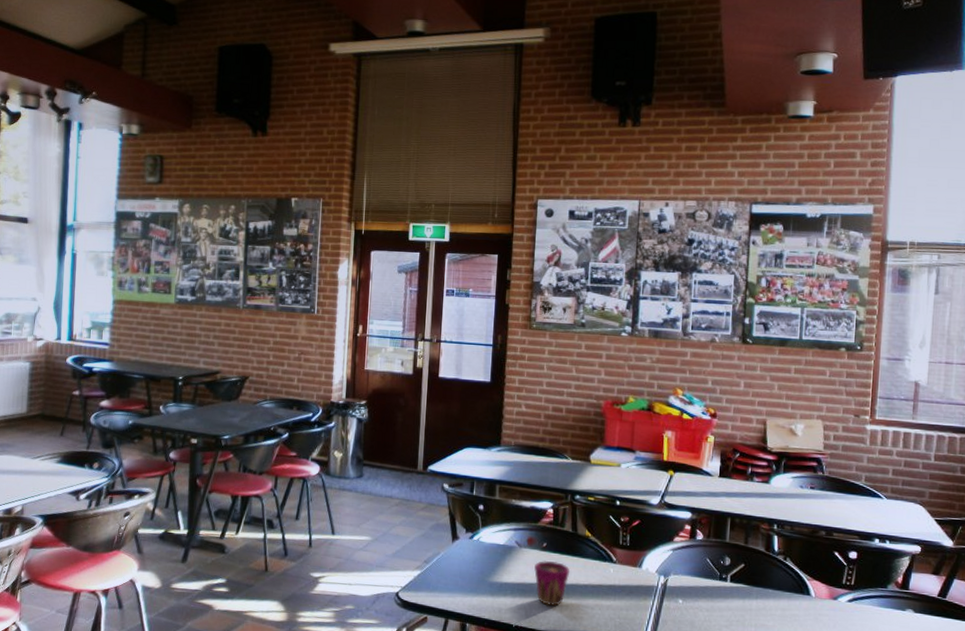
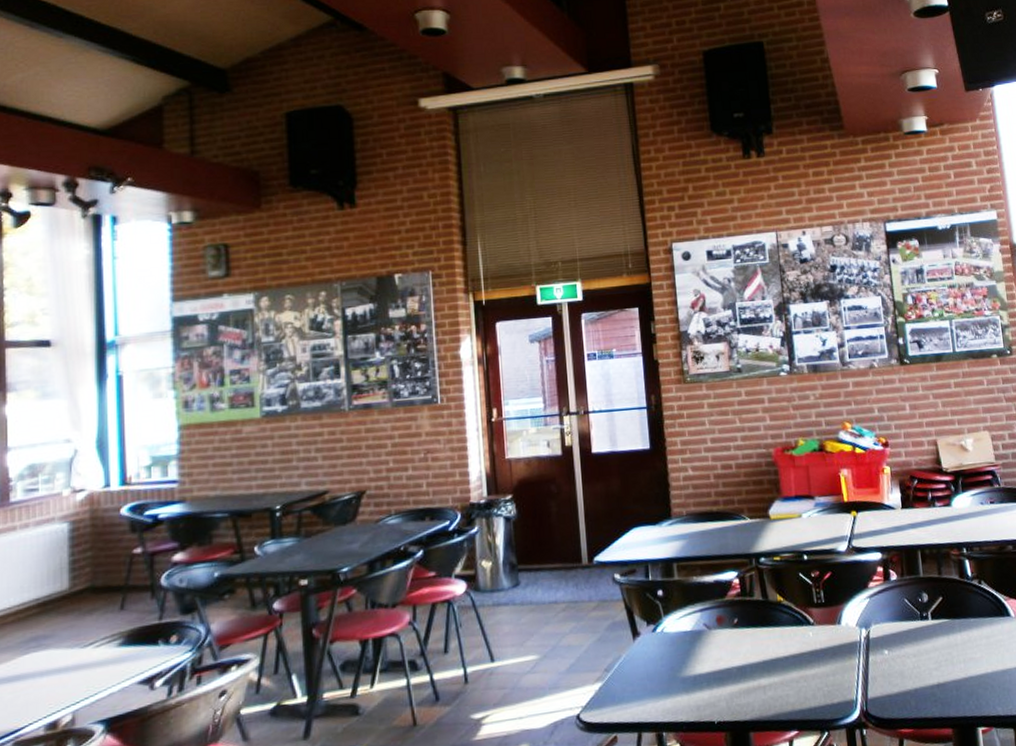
cup: present [534,561,570,607] -> none [728,637,768,690]

